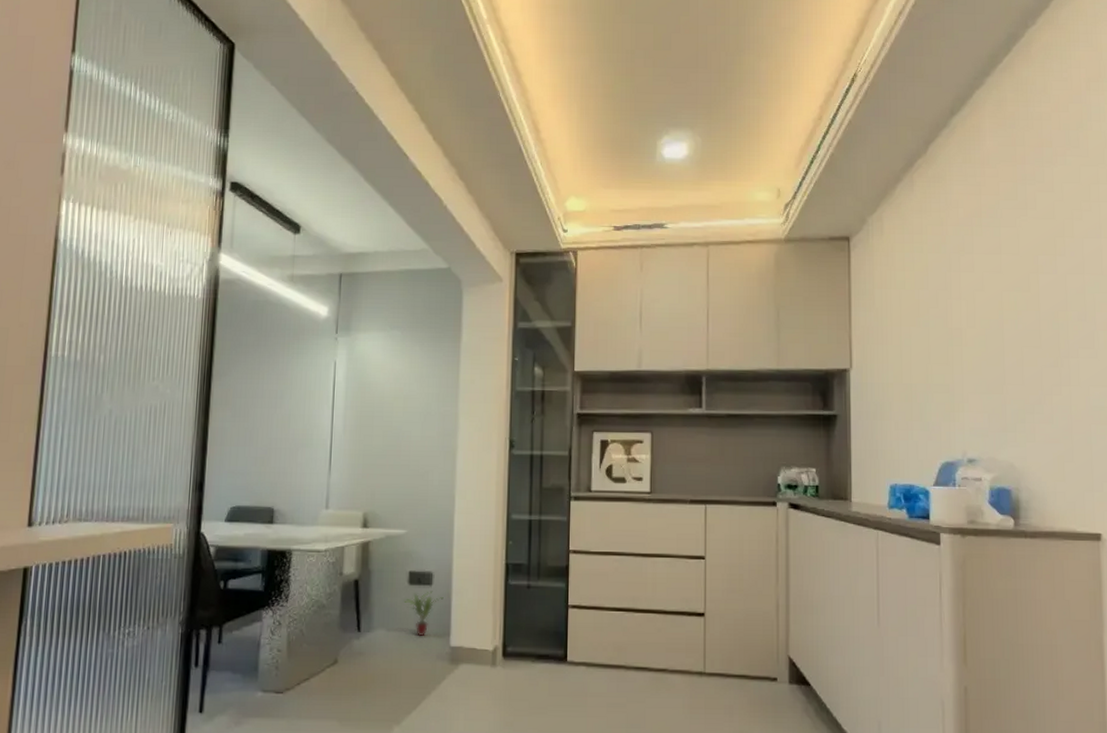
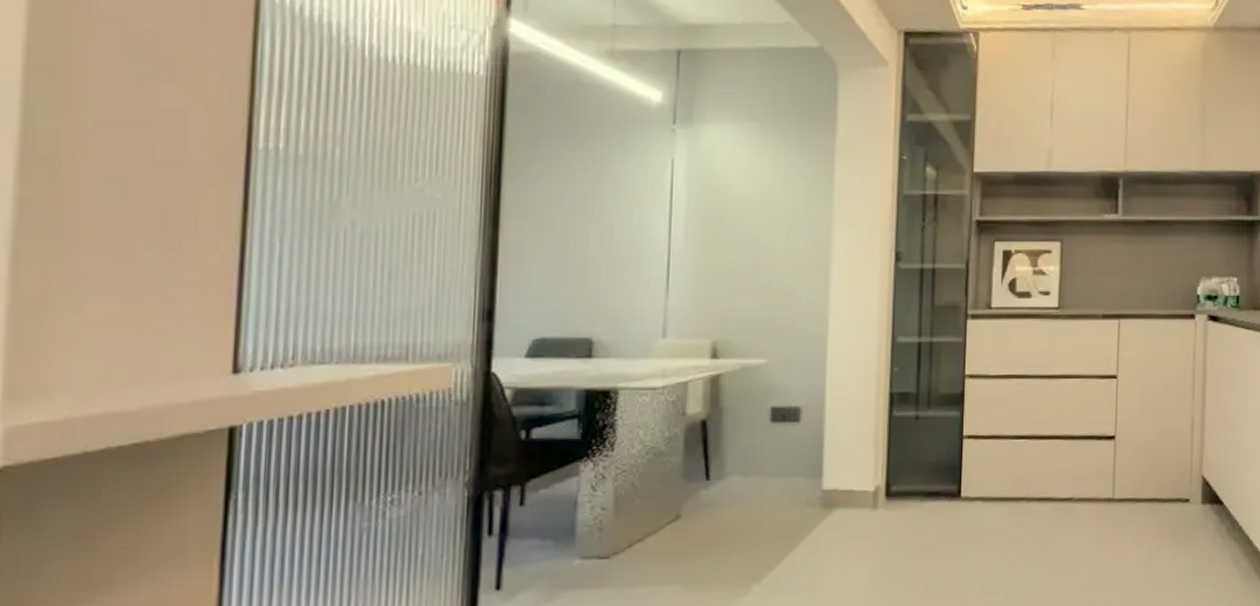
potted plant: present [403,591,444,636] -> none [764,428,814,480]

